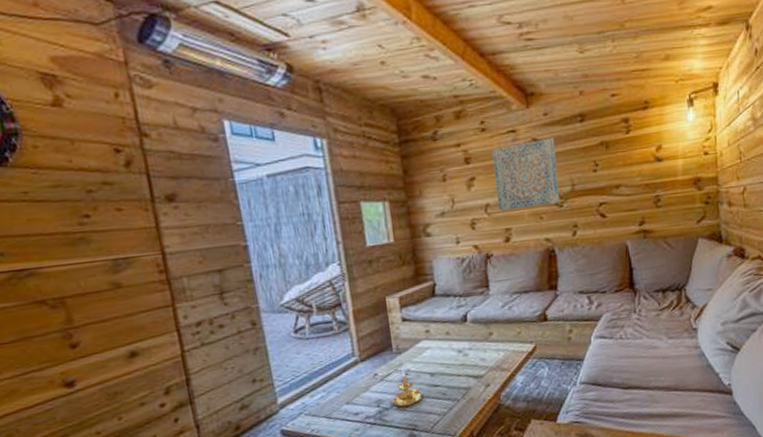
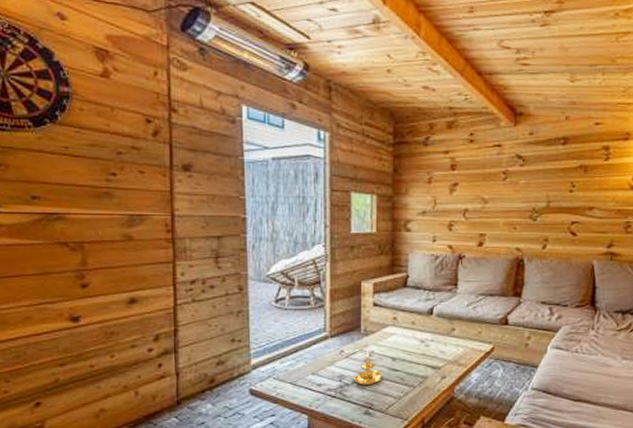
wall art: present [491,137,560,212] -> none [475,155,537,218]

